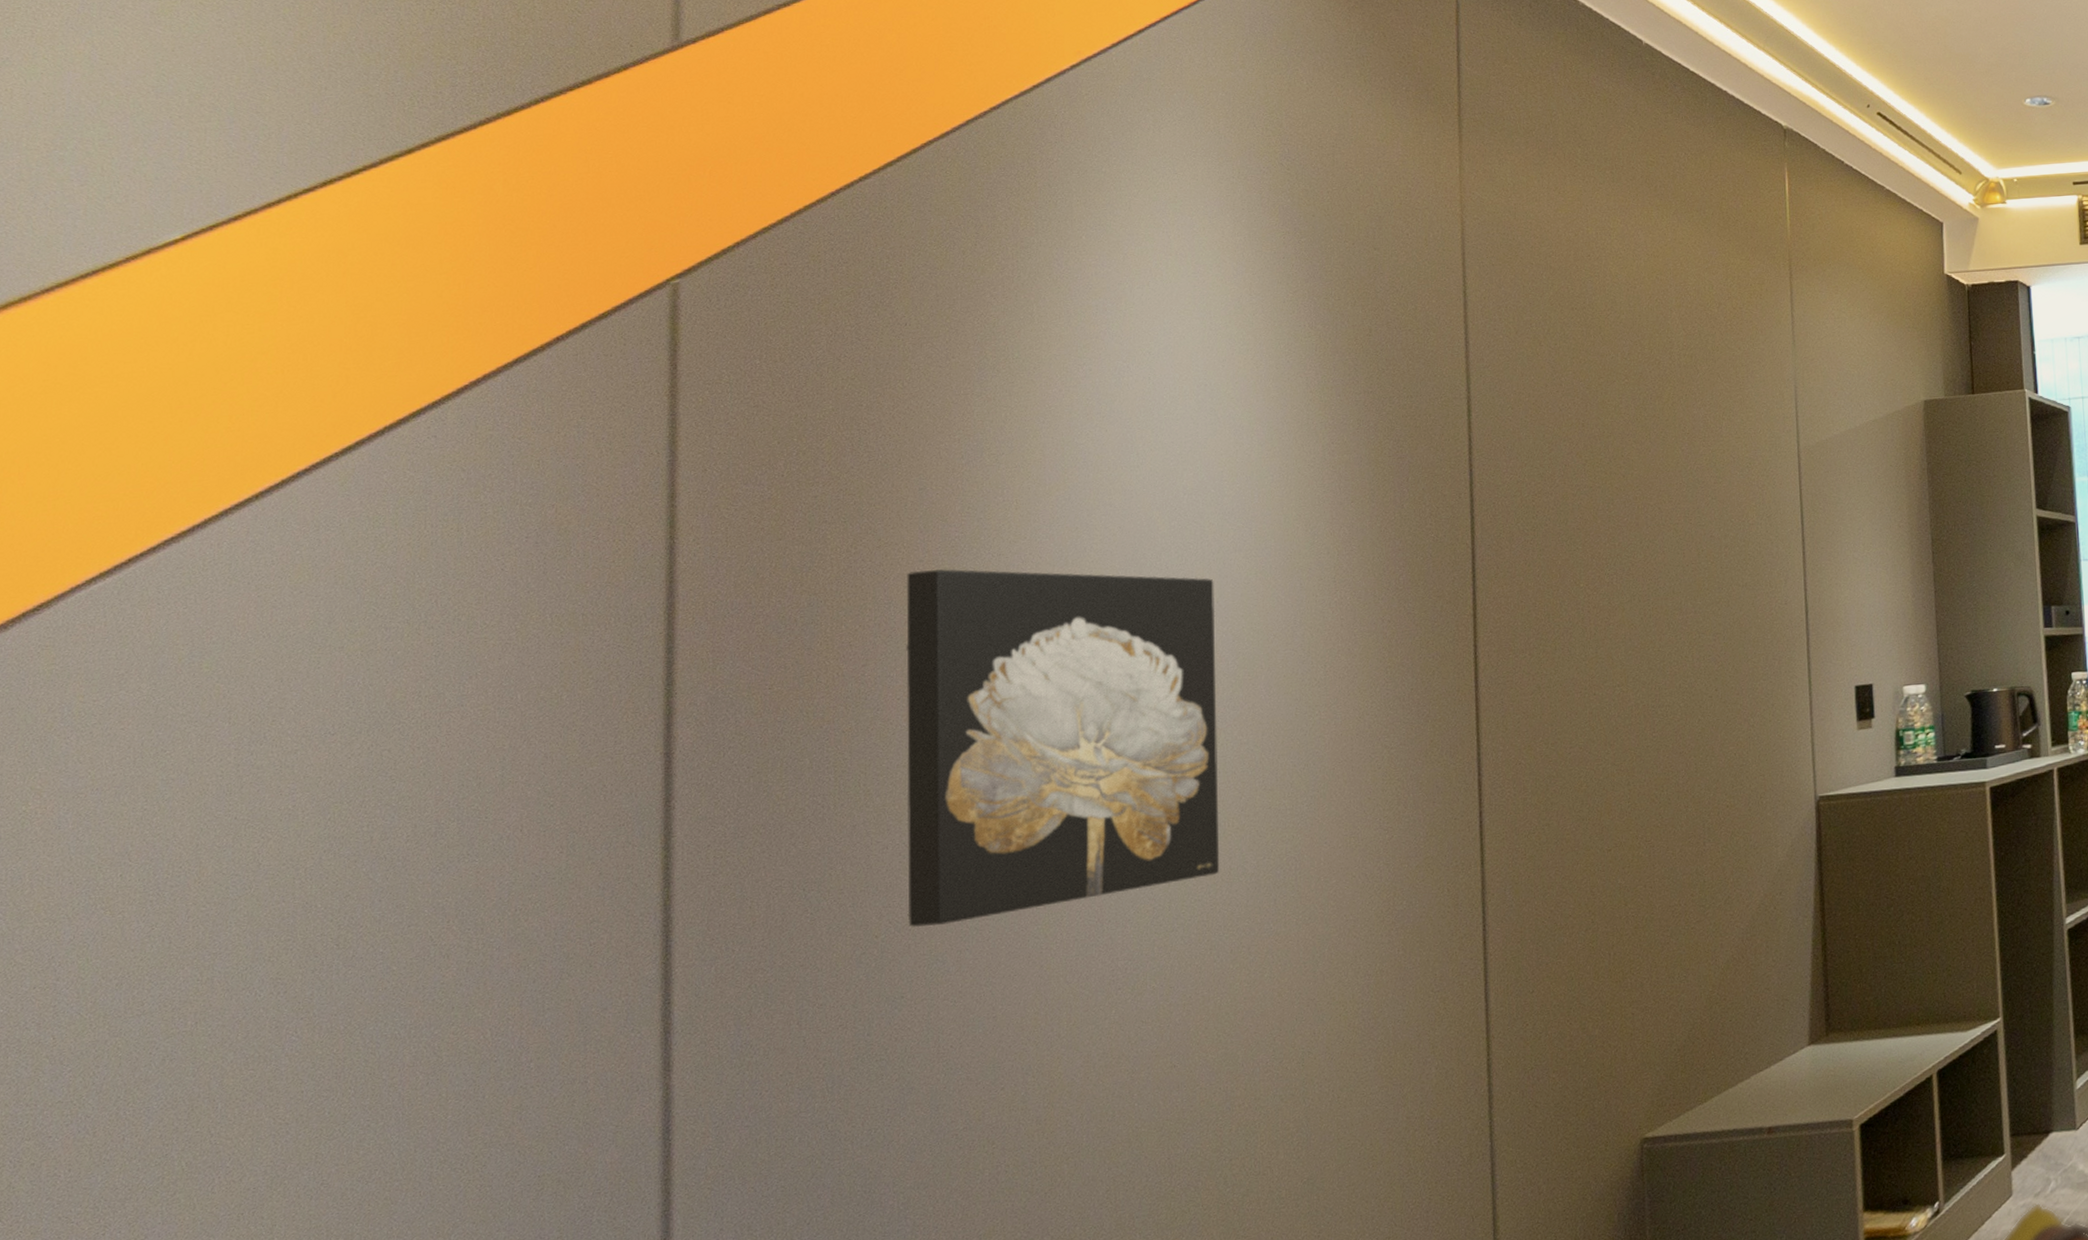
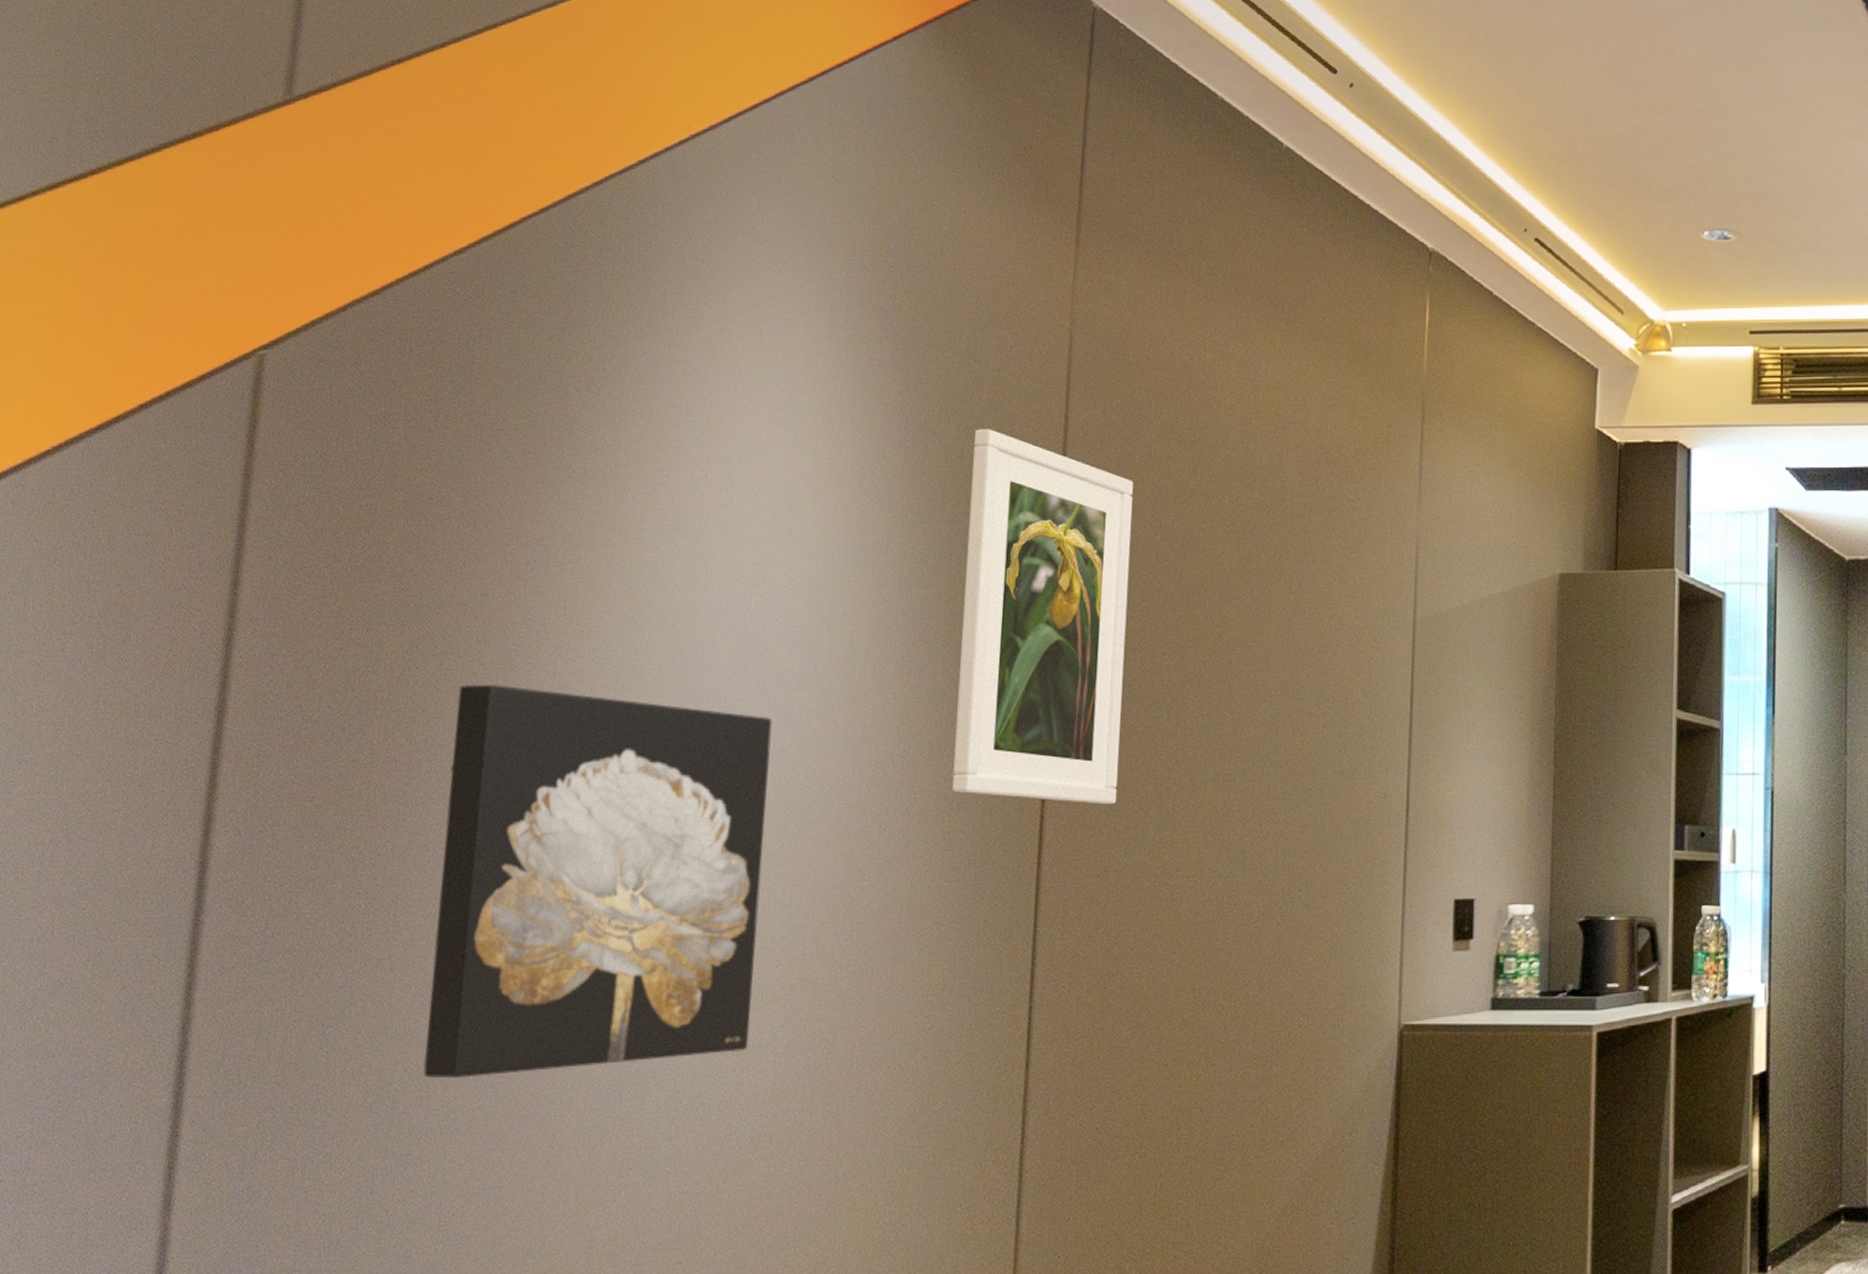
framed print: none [1380,308,1543,631] -> present [952,429,1133,805]

